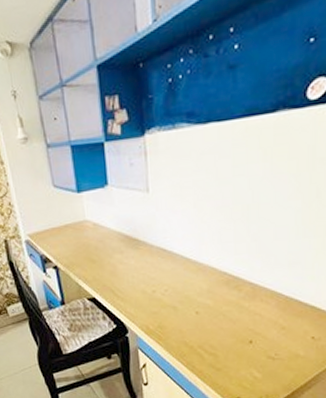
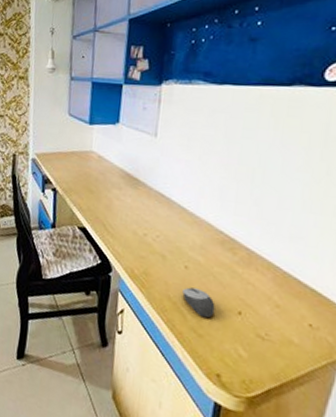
computer mouse: none [197,329,228,353] -> present [182,287,215,318]

